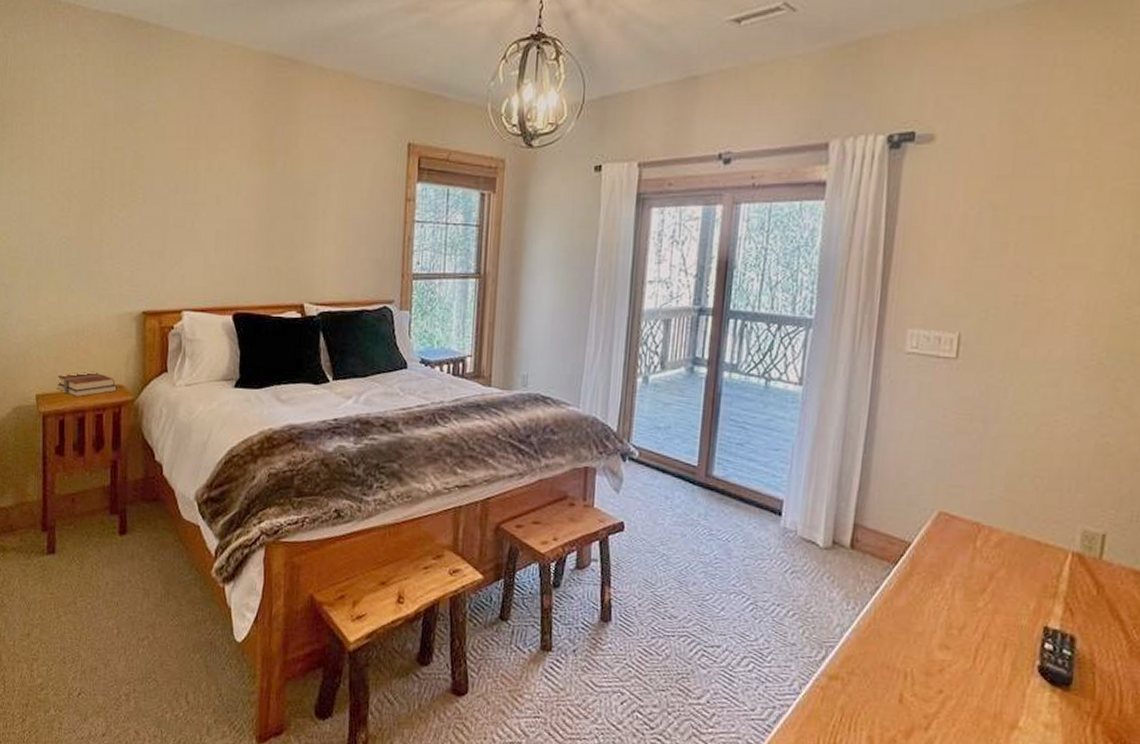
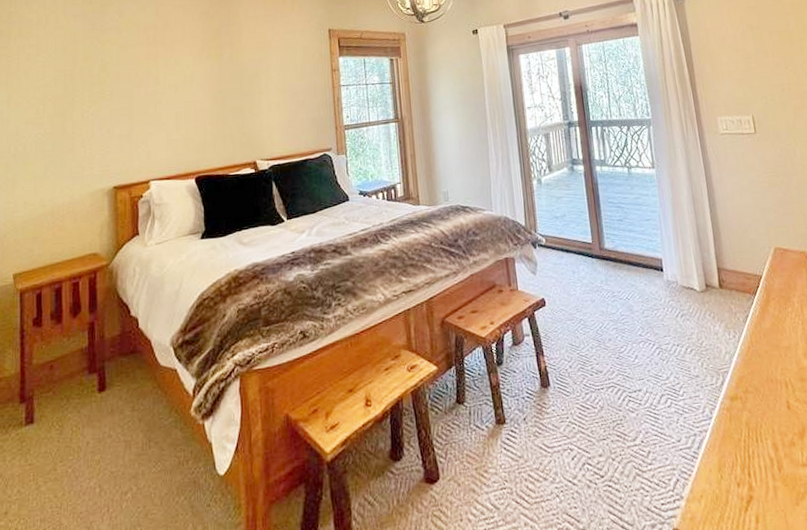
books: present [56,371,118,398] -> none [34,244,93,271]

